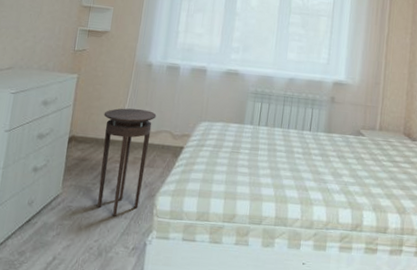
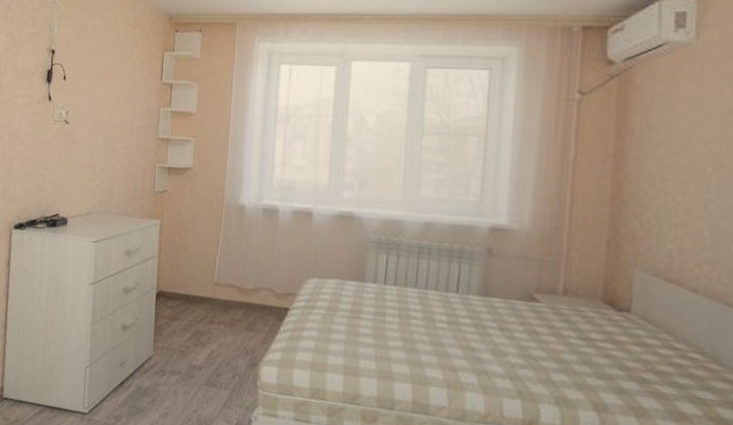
stool: present [97,108,157,216] -> none [192,259,254,386]

